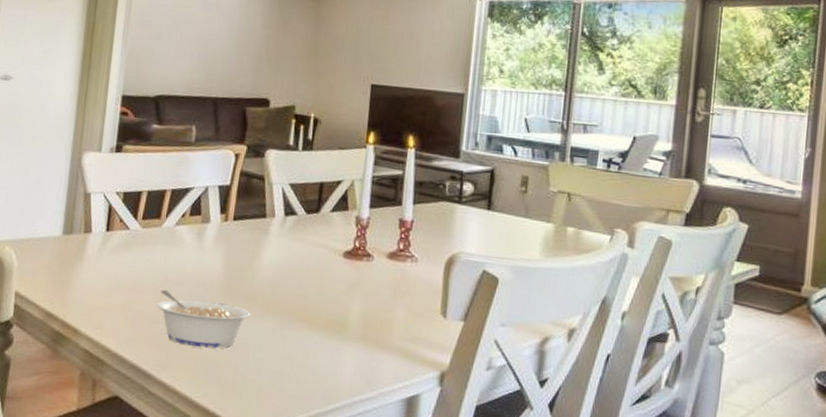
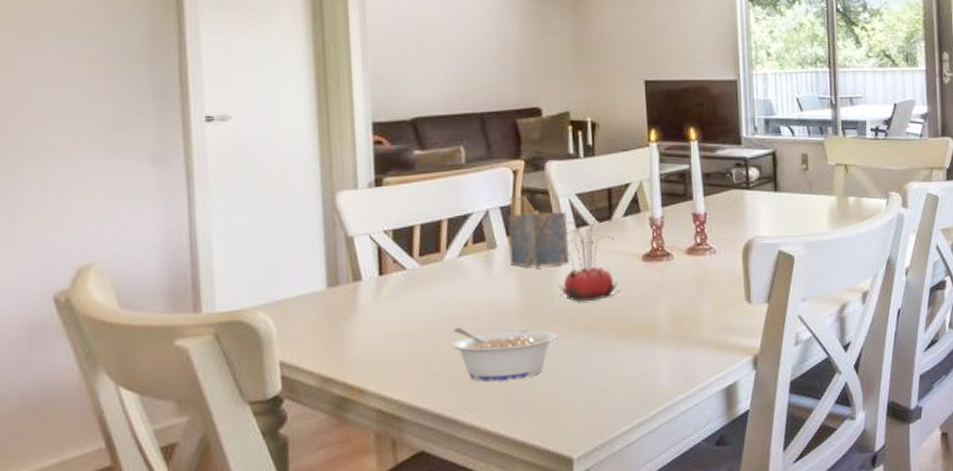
napkin holder: none [219,177,278,248] -> present [508,196,570,267]
flower: none [260,208,320,288] -> present [556,217,621,302]

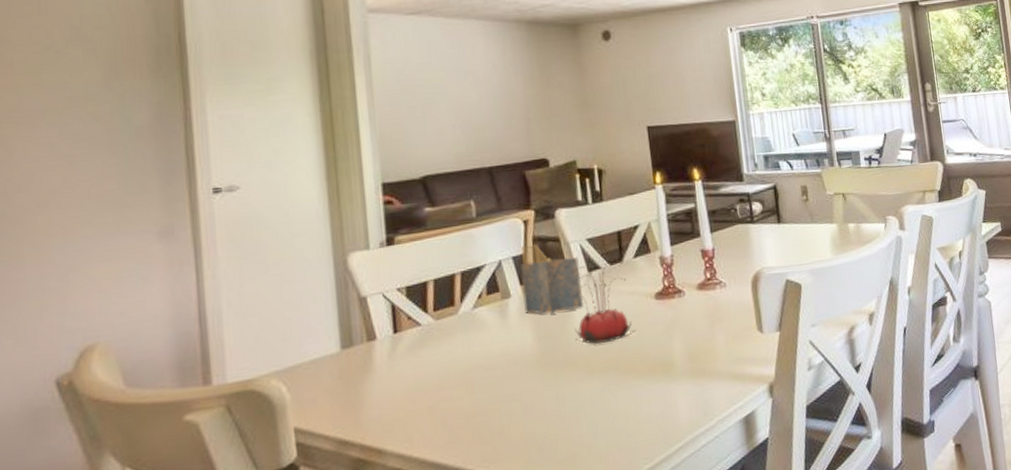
legume: present [451,328,556,382] -> none [469,376,574,432]

